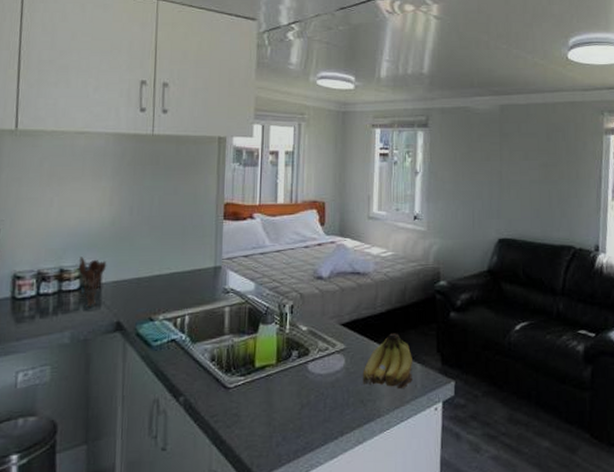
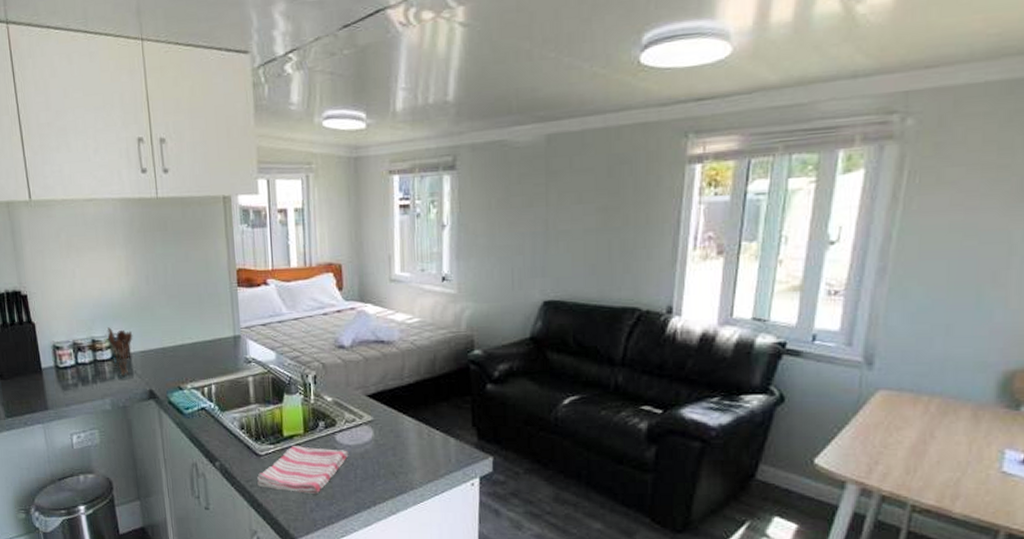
dish towel: none [223,377,320,428] -> present [257,446,349,495]
fruit: present [362,333,412,389] -> none [392,405,446,463]

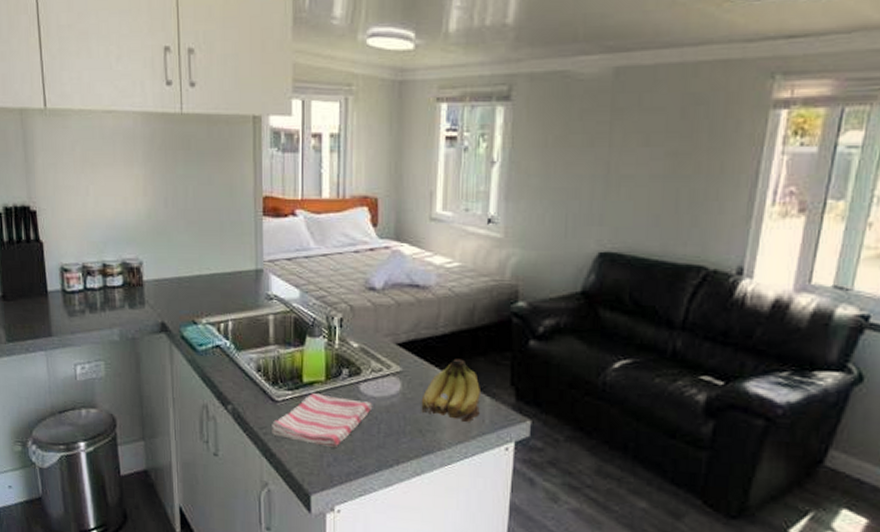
utensil holder: present [107,327,133,375] -> none [119,251,147,304]
fruit: none [392,405,446,463] -> present [421,359,480,423]

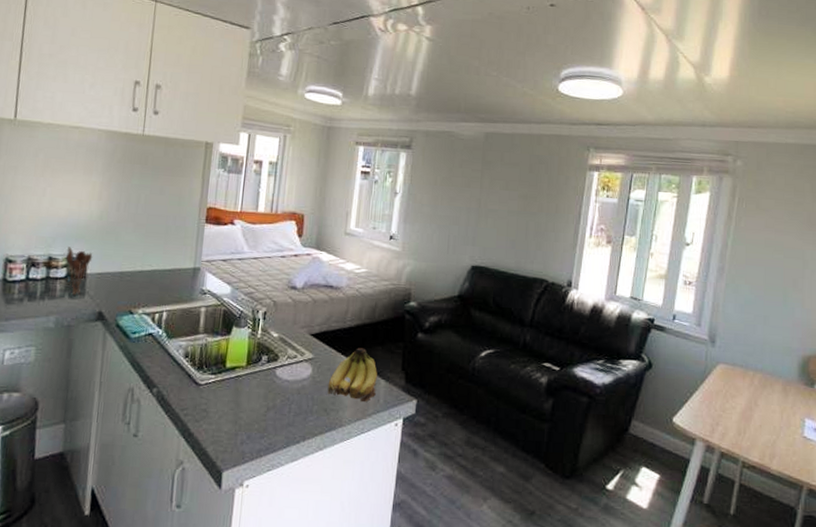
utensil holder: none [119,251,147,304] -> present [66,247,93,295]
dish towel: present [272,393,373,448] -> none [192,377,287,427]

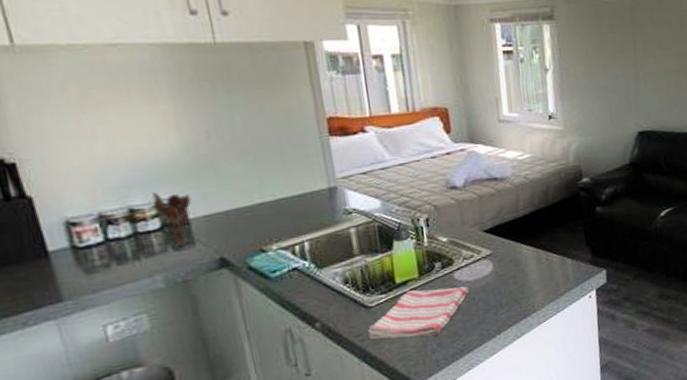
dish towel: none [192,377,287,427] -> present [368,286,469,340]
fruit: present [327,348,377,403] -> none [513,233,564,285]

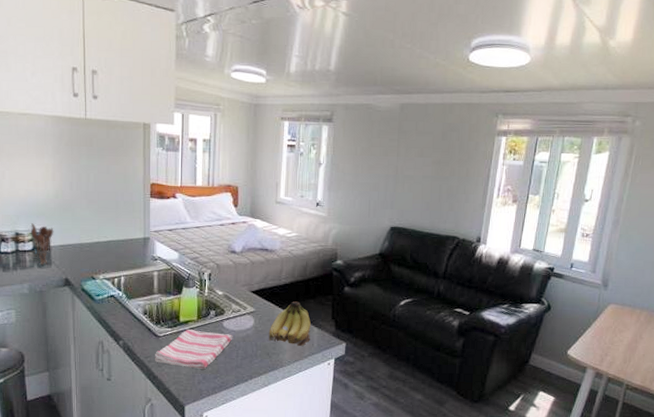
fruit: none [513,233,564,285] -> present [268,301,311,347]

